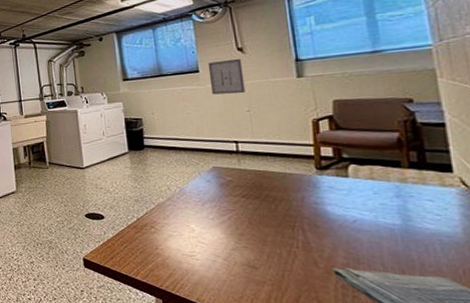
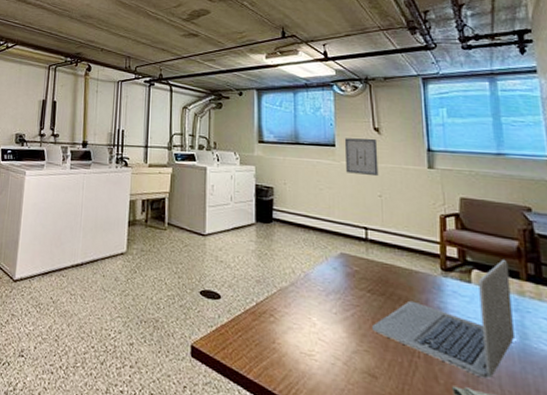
laptop: none [249,151,396,259] -> present [372,258,514,379]

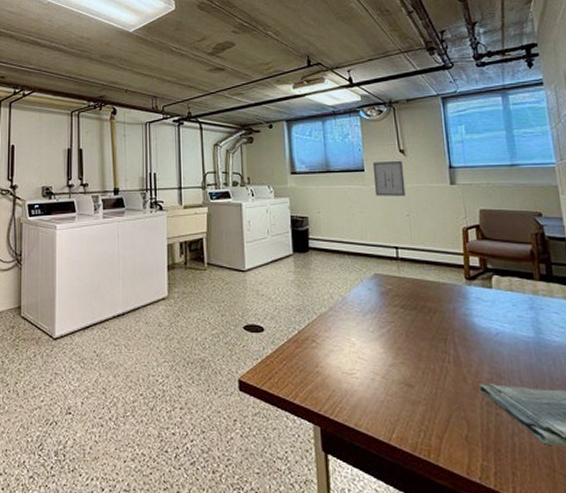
laptop: present [372,258,514,379] -> none [406,262,531,374]

